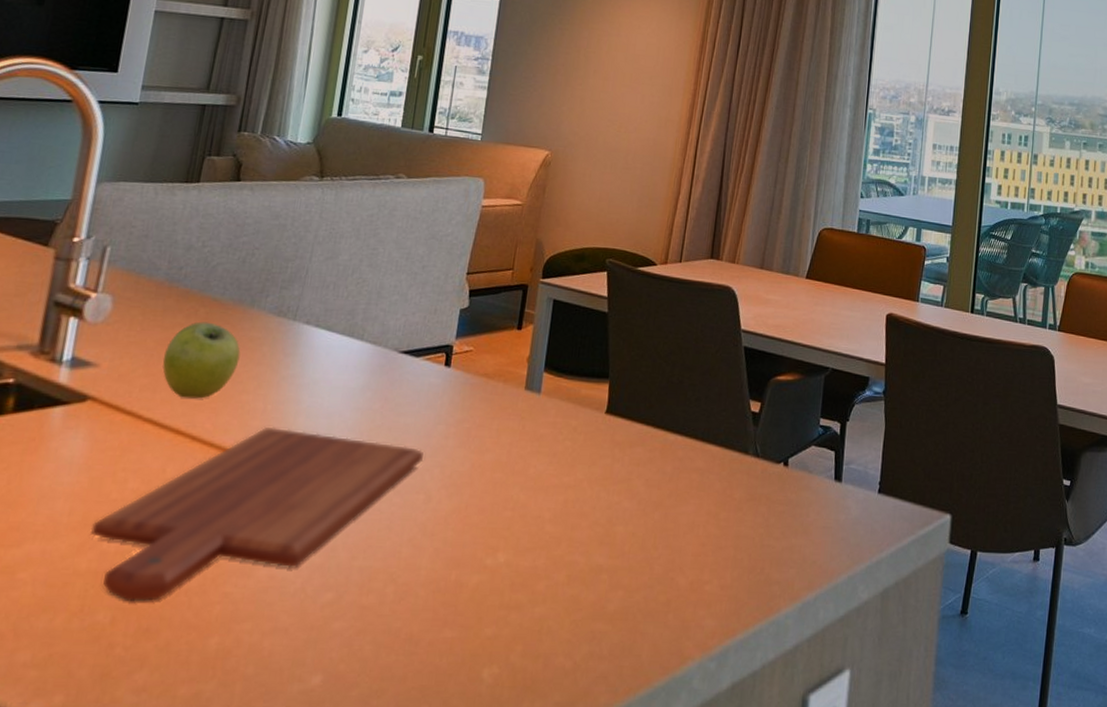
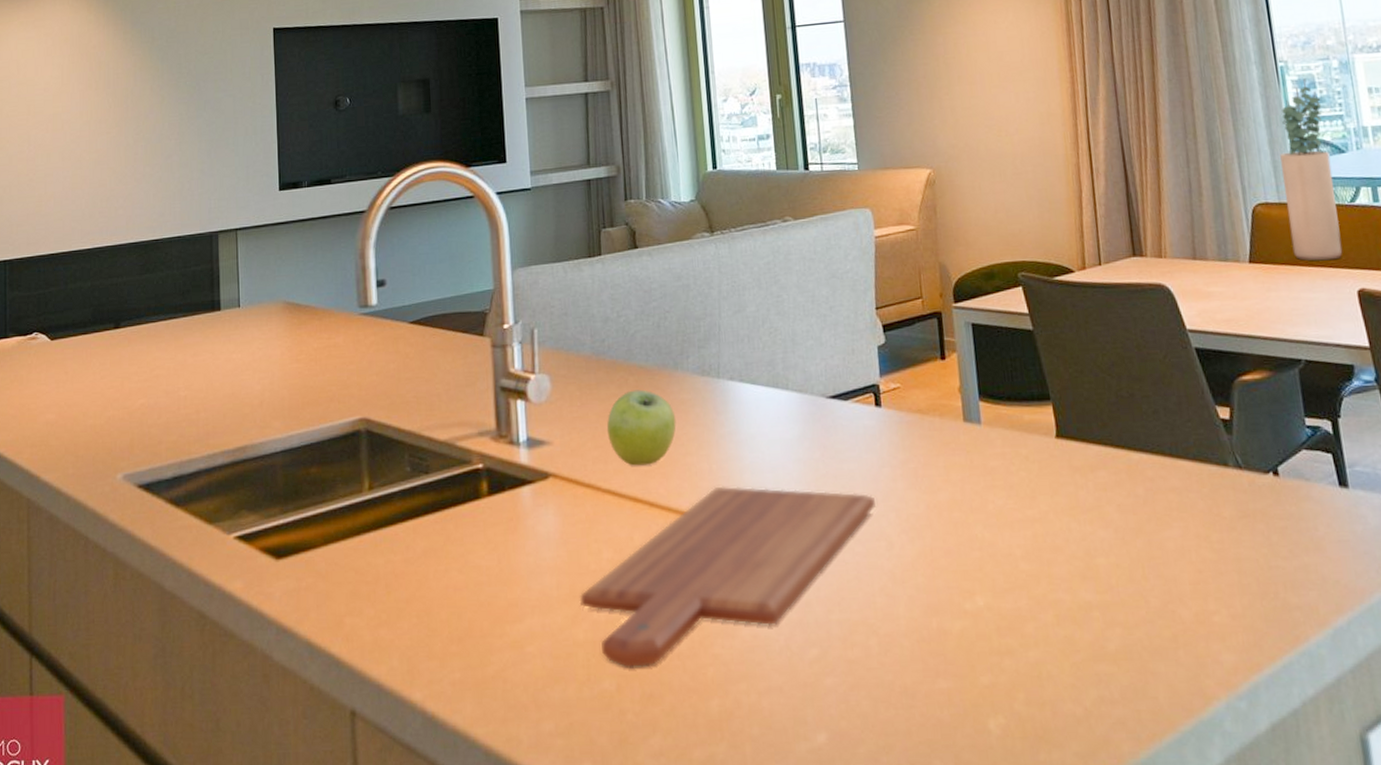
vase: none [843,127,895,286] -> present [1280,78,1343,261]

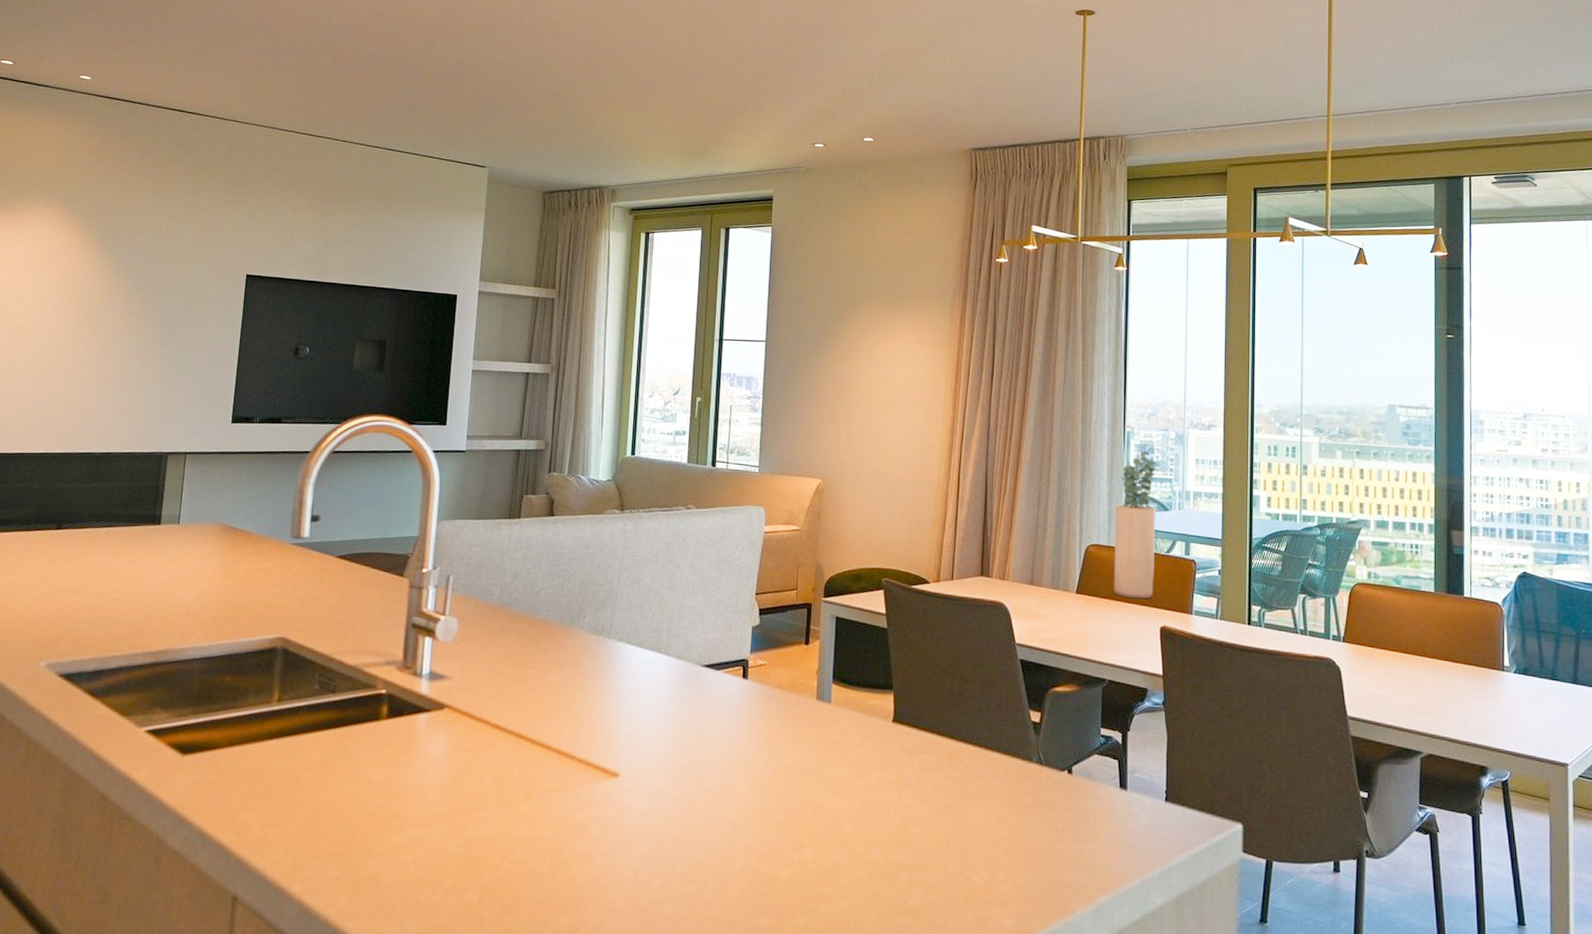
cutting board: present [580,486,877,667] -> none [457,732,731,882]
fruit: present [606,389,676,466] -> none [502,640,566,707]

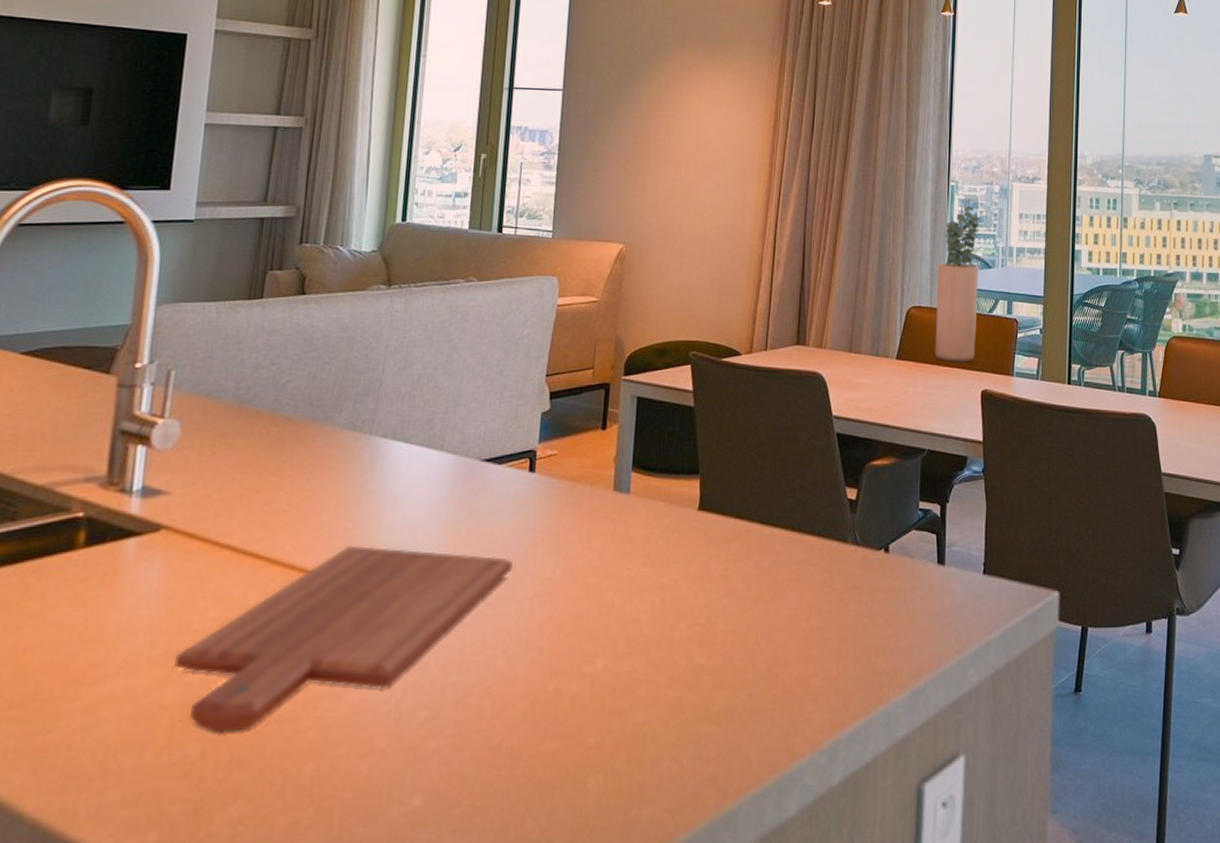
cutting board: none [457,732,731,882] -> present [174,545,513,732]

